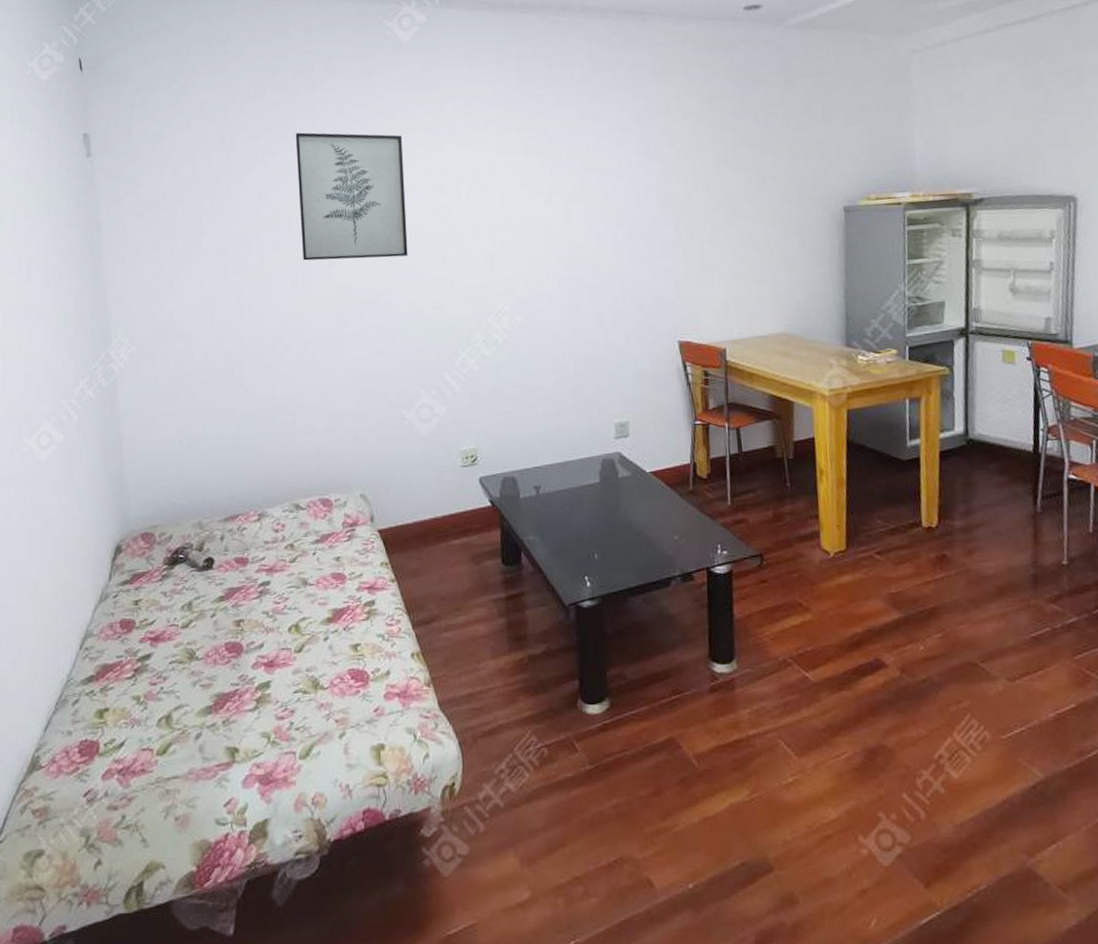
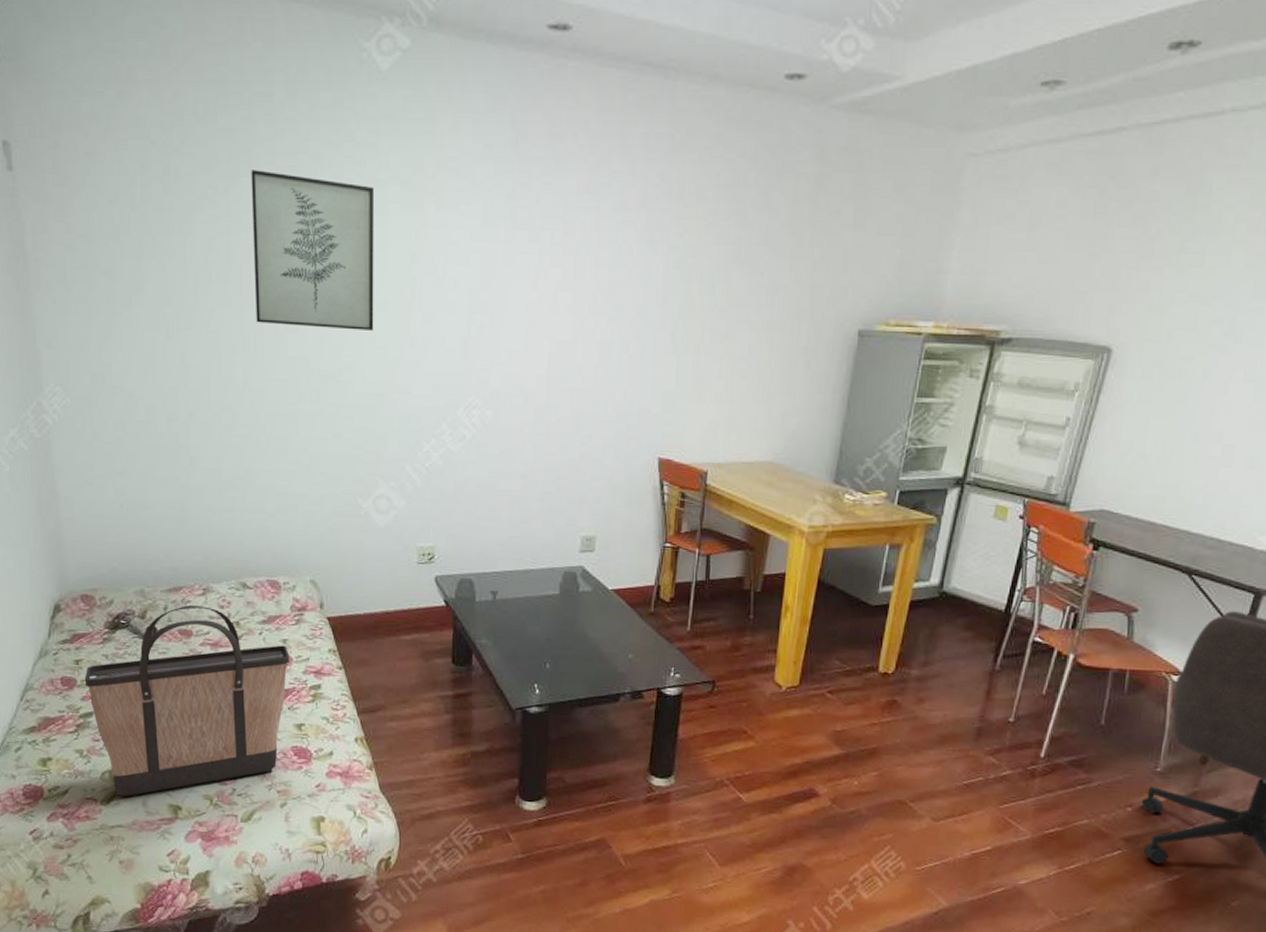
shopping bag: none [143,532,343,744] -> present [84,605,290,797]

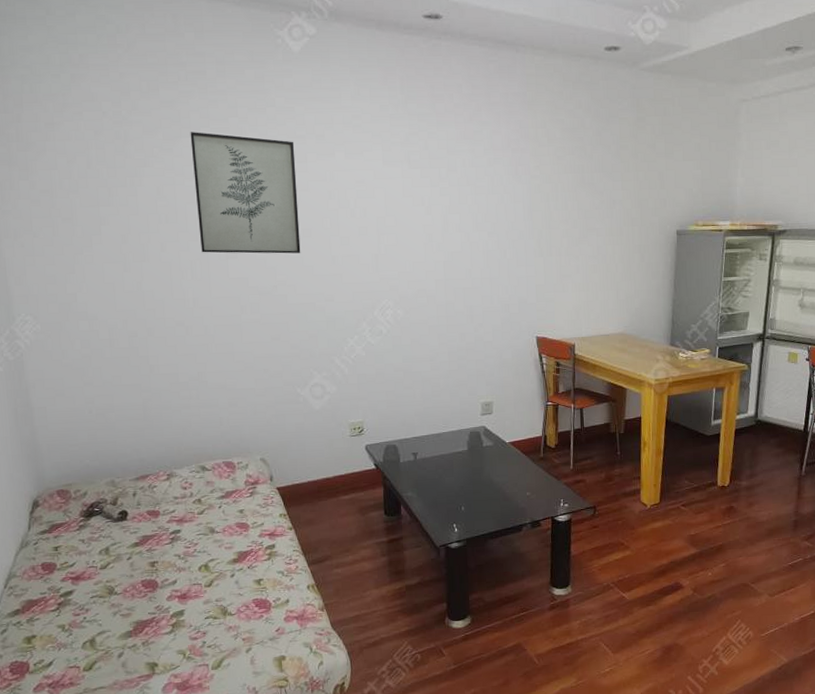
shopping bag: present [84,605,290,797] -> none [63,489,247,662]

